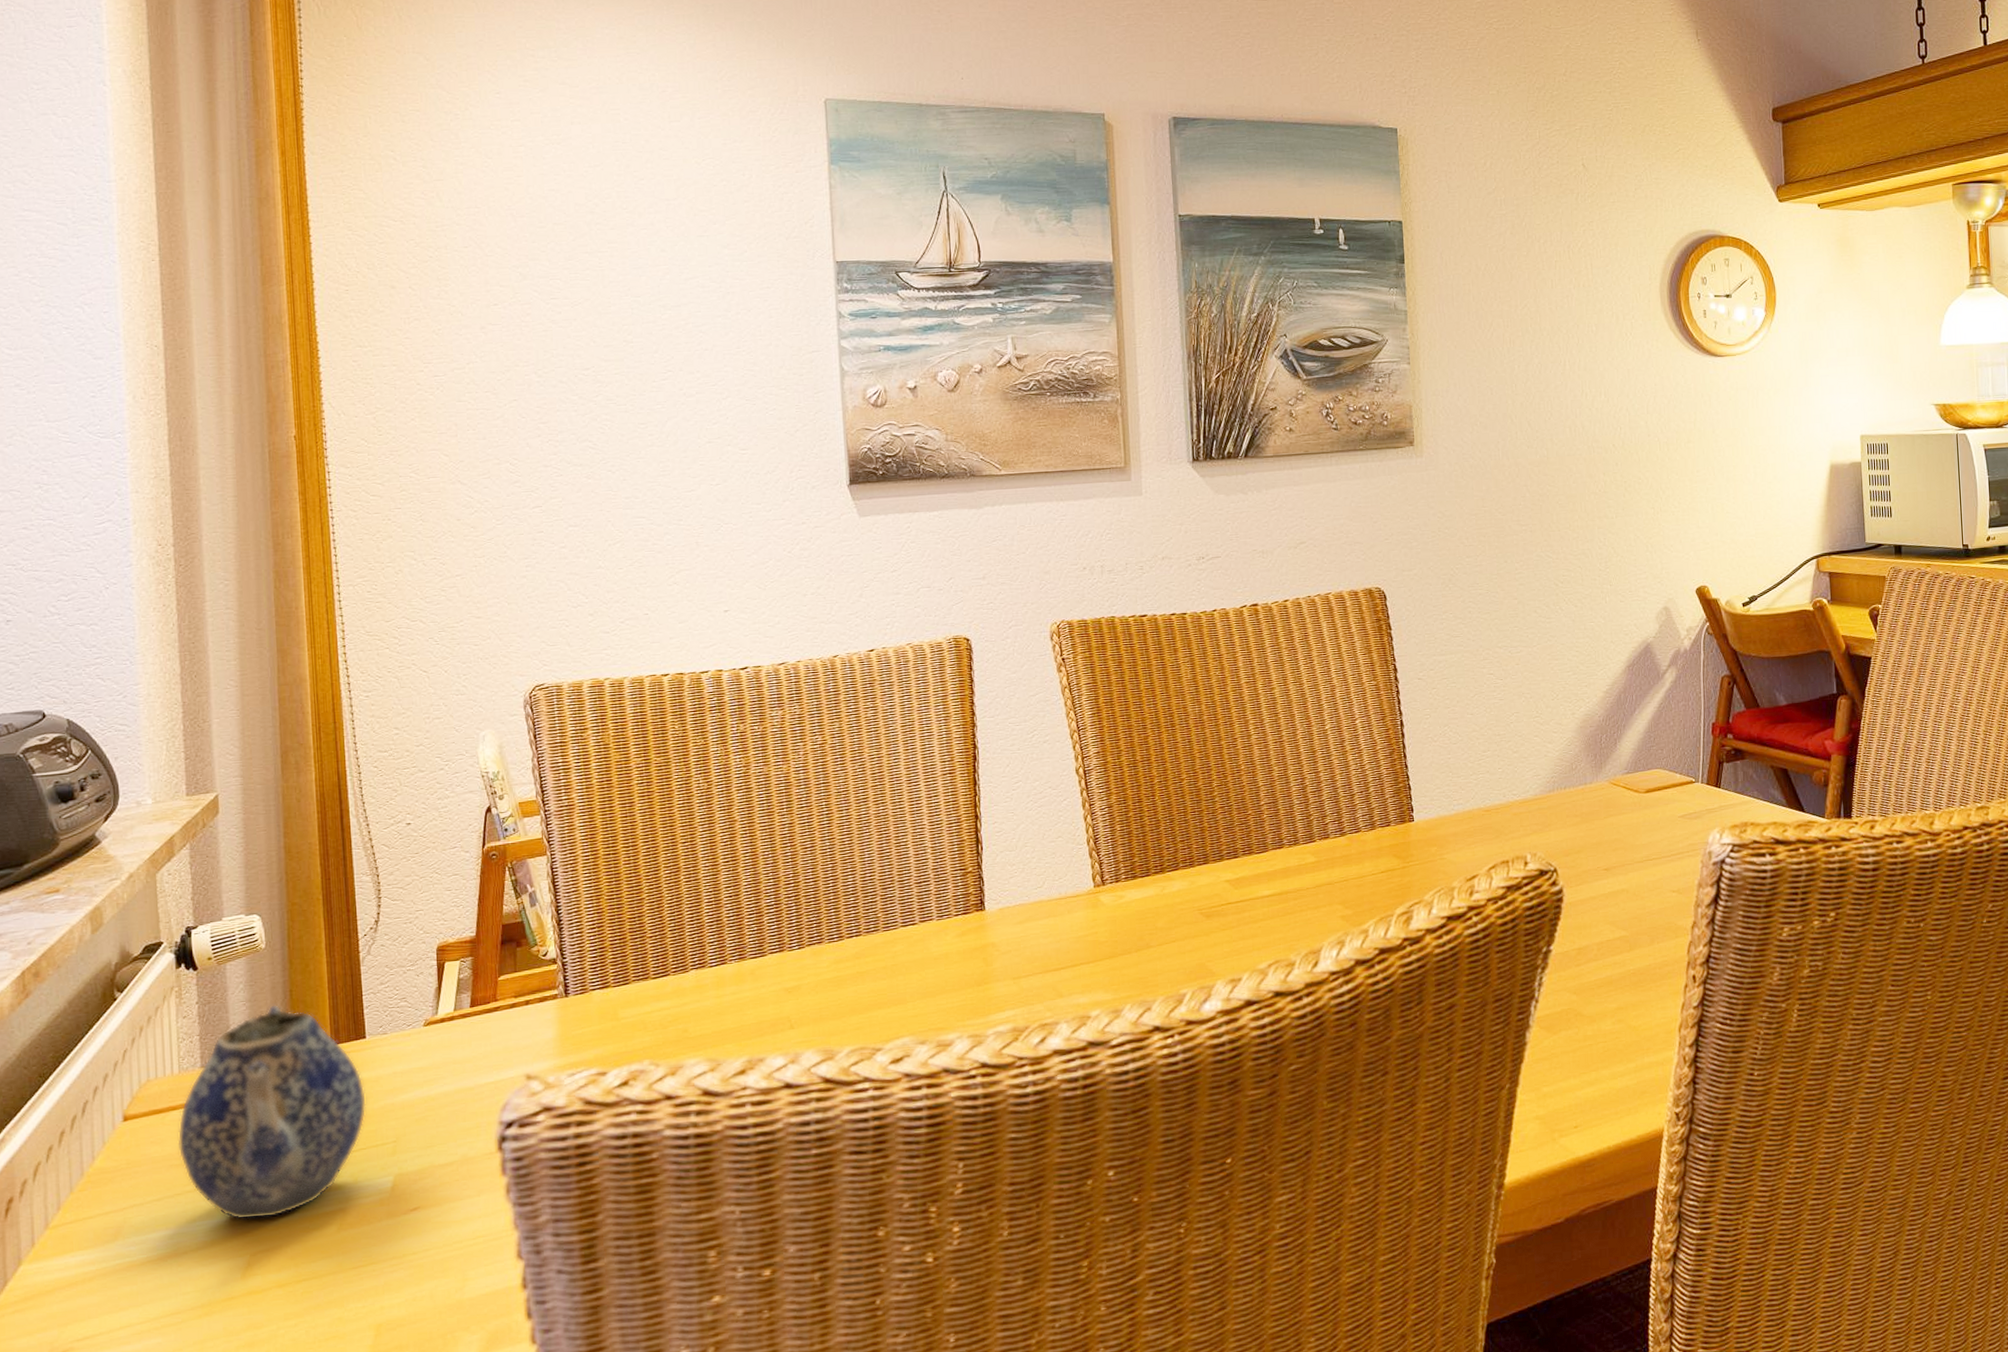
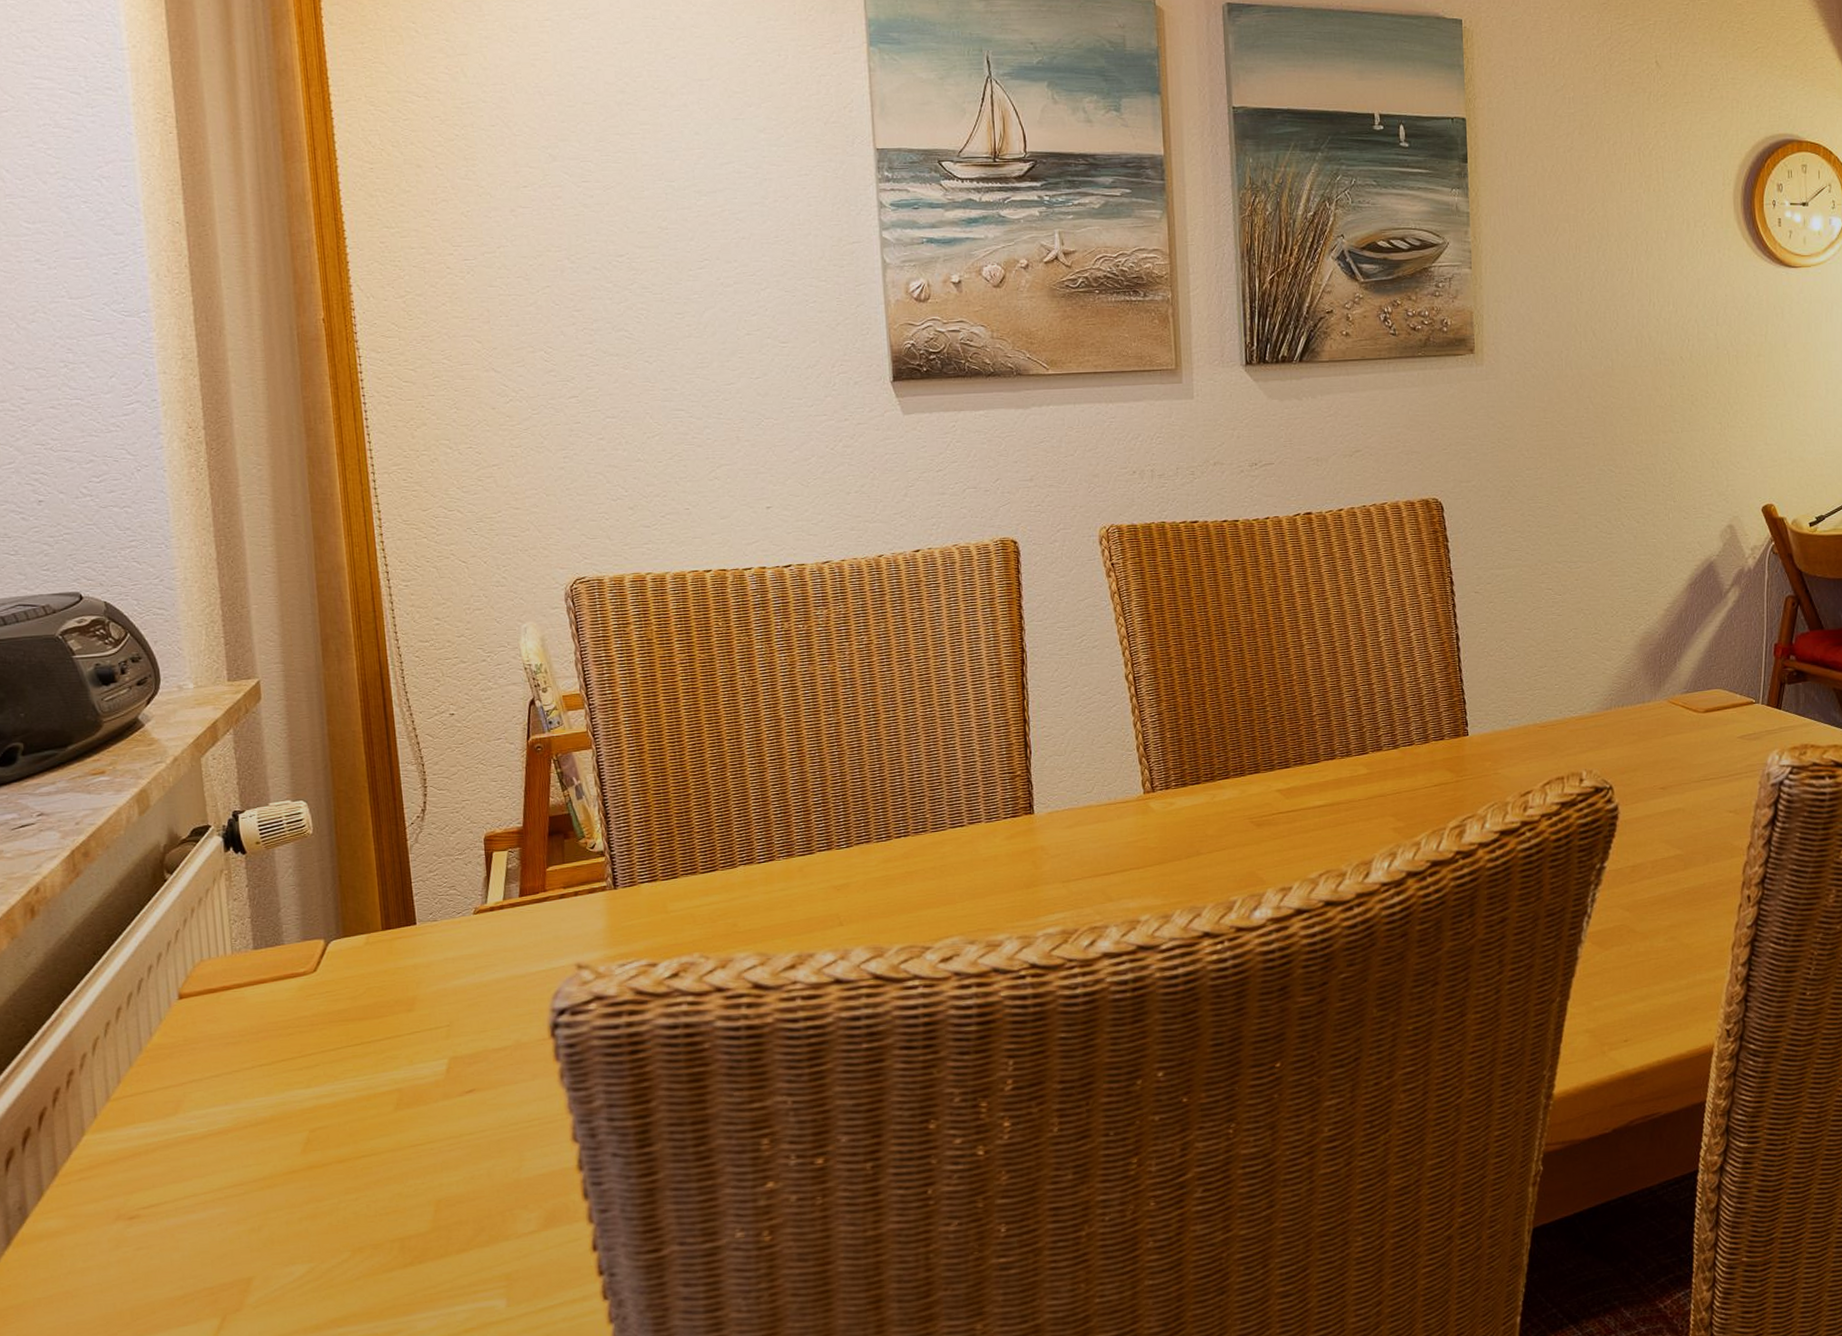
teapot: present [177,1005,367,1220] -> none [233,890,419,1098]

